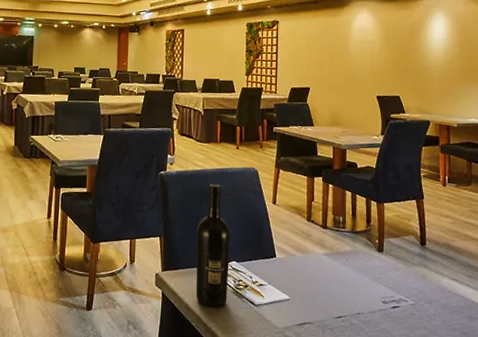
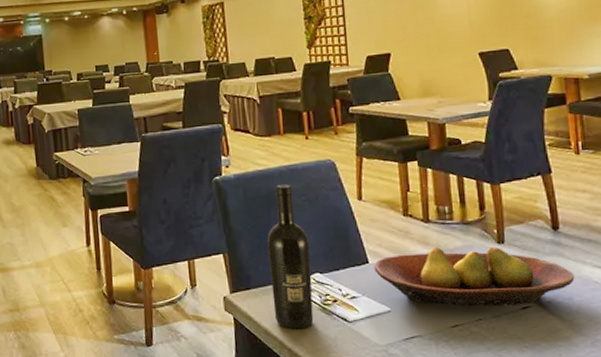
fruit bowl: none [280,249,435,305] -> present [374,246,575,306]

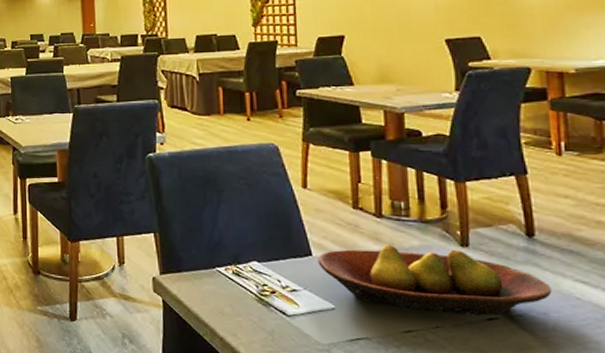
wine bottle: present [267,184,314,330] -> none [201,165,249,319]

